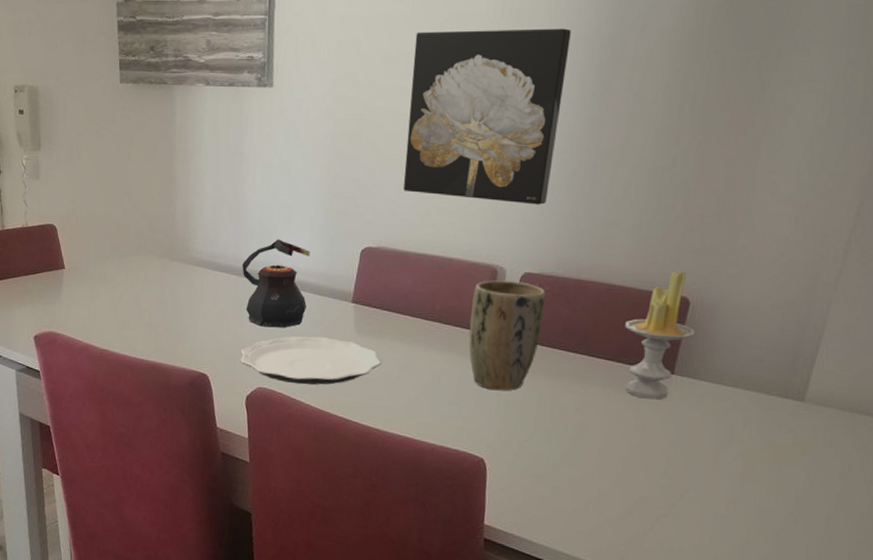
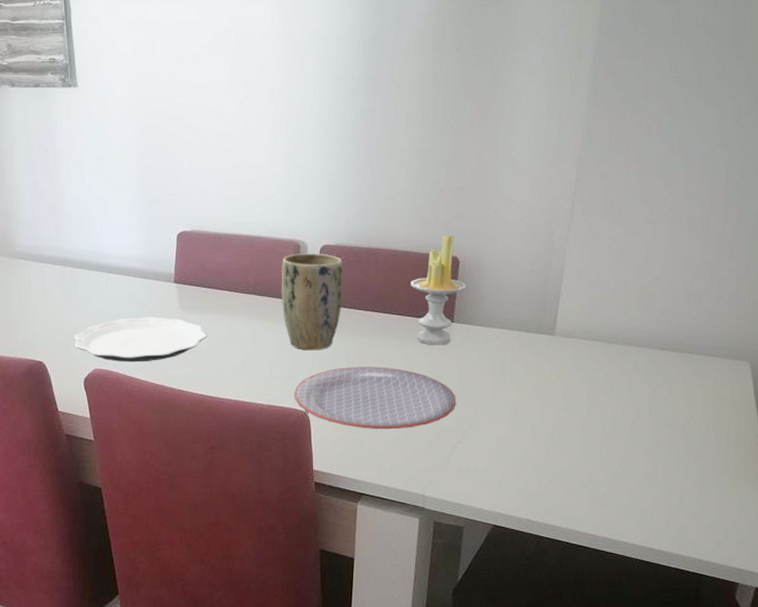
teapot: present [242,239,310,328] -> none [66,229,132,312]
wall art: present [403,28,571,205] -> none [205,31,339,185]
plate: none [471,413,667,492] -> present [294,366,456,430]

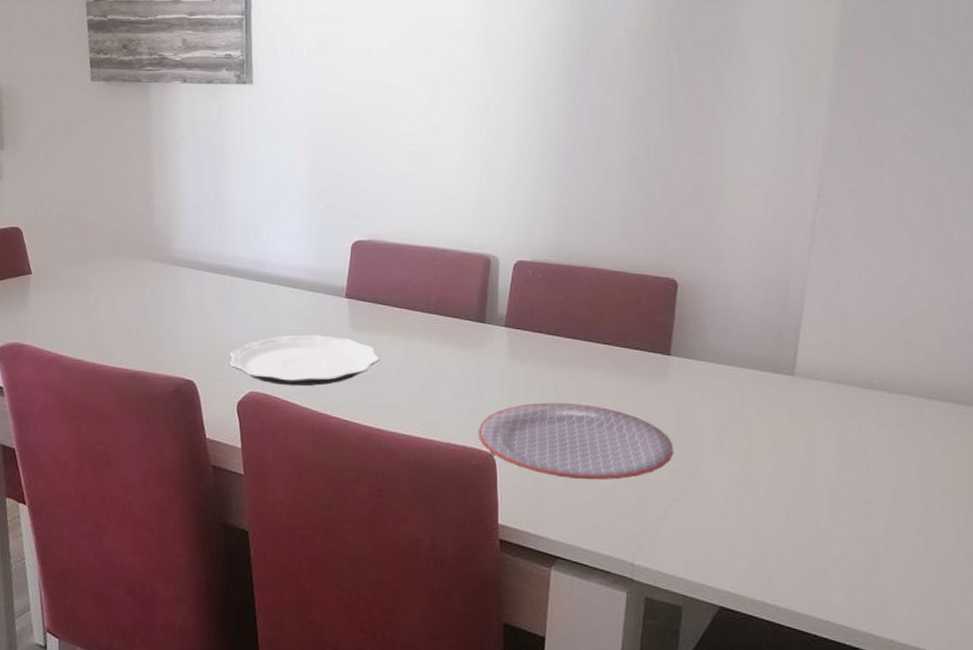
plant pot: present [281,253,343,351] -> none [467,269,539,382]
candle: present [410,234,466,345] -> none [619,253,685,382]

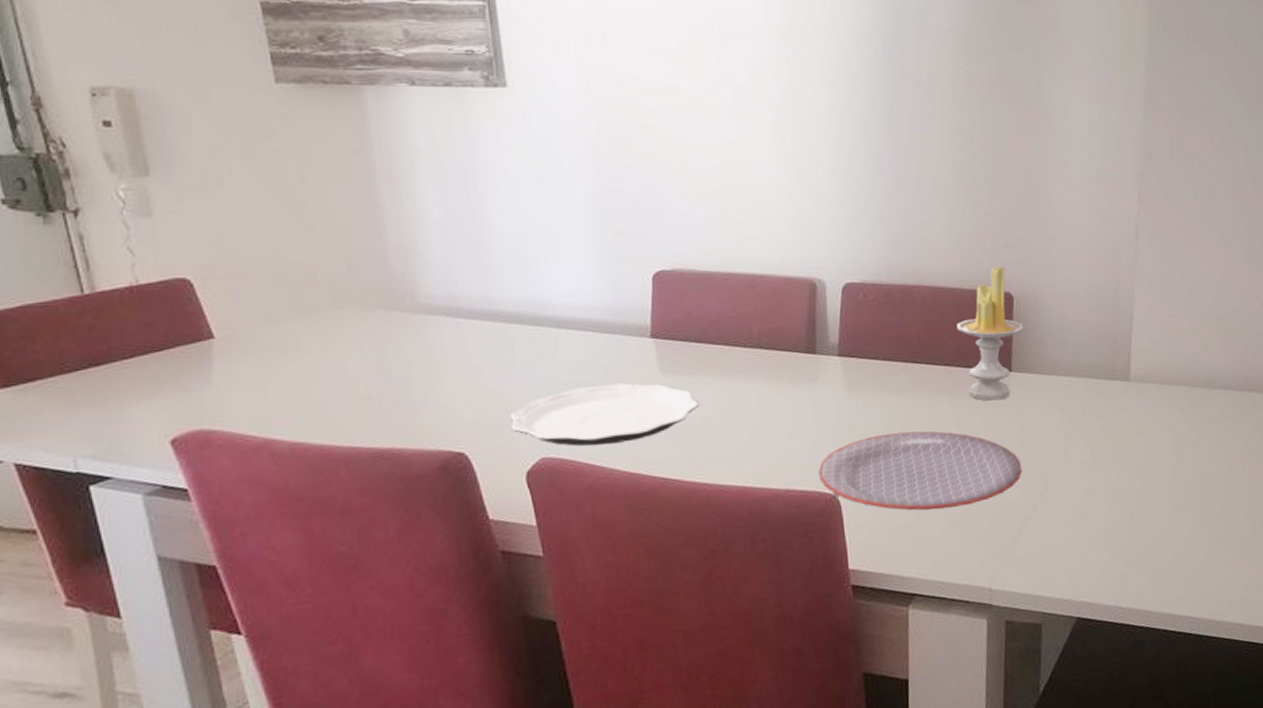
candle: none [619,253,685,382] -> present [957,266,1023,401]

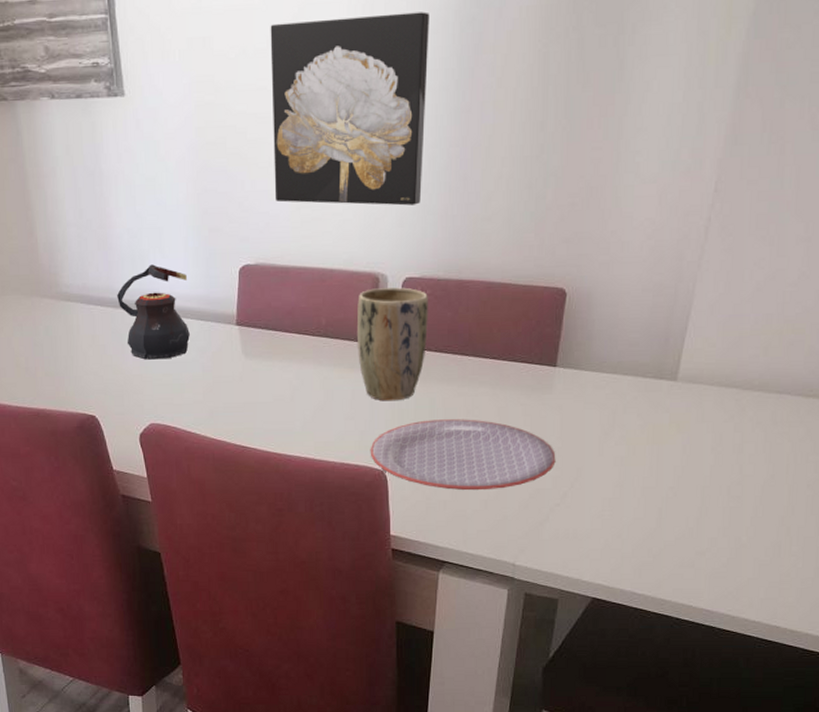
teapot: none [496,270,592,382] -> present [117,264,190,360]
plate: present [509,383,698,446] -> none [127,364,273,416]
wall art: none [680,24,856,210] -> present [270,12,429,206]
plant pot: none [793,293,874,416] -> present [356,287,428,401]
candle: present [957,266,1023,401] -> none [507,261,573,394]

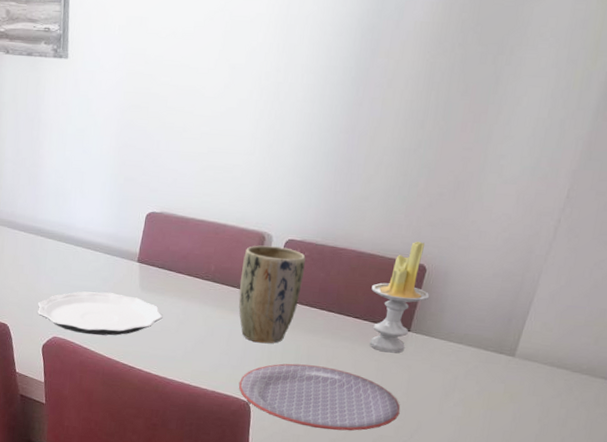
teapot: present [117,264,190,360] -> none [39,202,101,284]
plate: none [127,364,273,416] -> present [37,291,162,336]
wall art: present [270,12,429,206] -> none [184,12,336,179]
candle: none [507,261,573,394] -> present [369,241,429,353]

